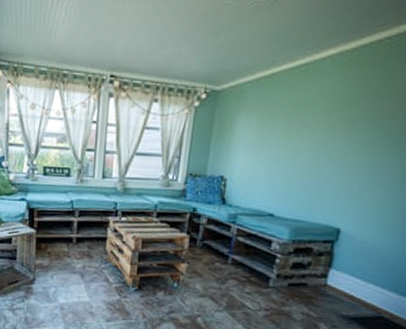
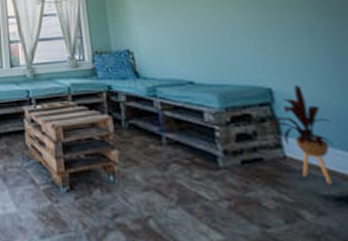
house plant: none [318,229,377,309] -> present [264,85,333,185]

